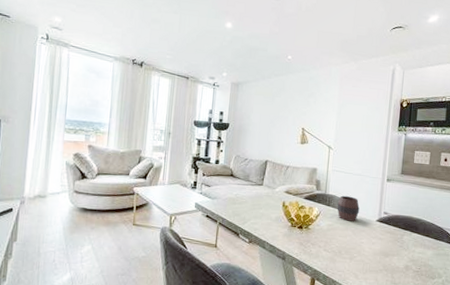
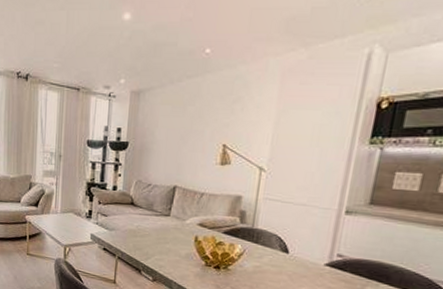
cup: present [337,195,360,221] -> none [268,230,301,264]

